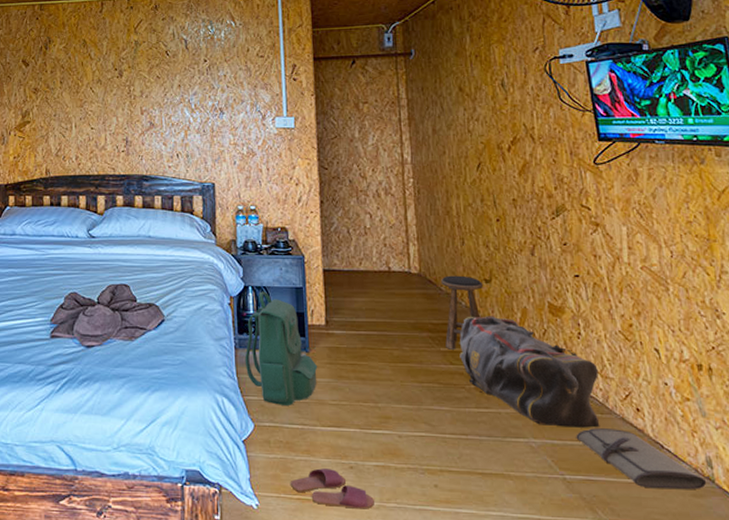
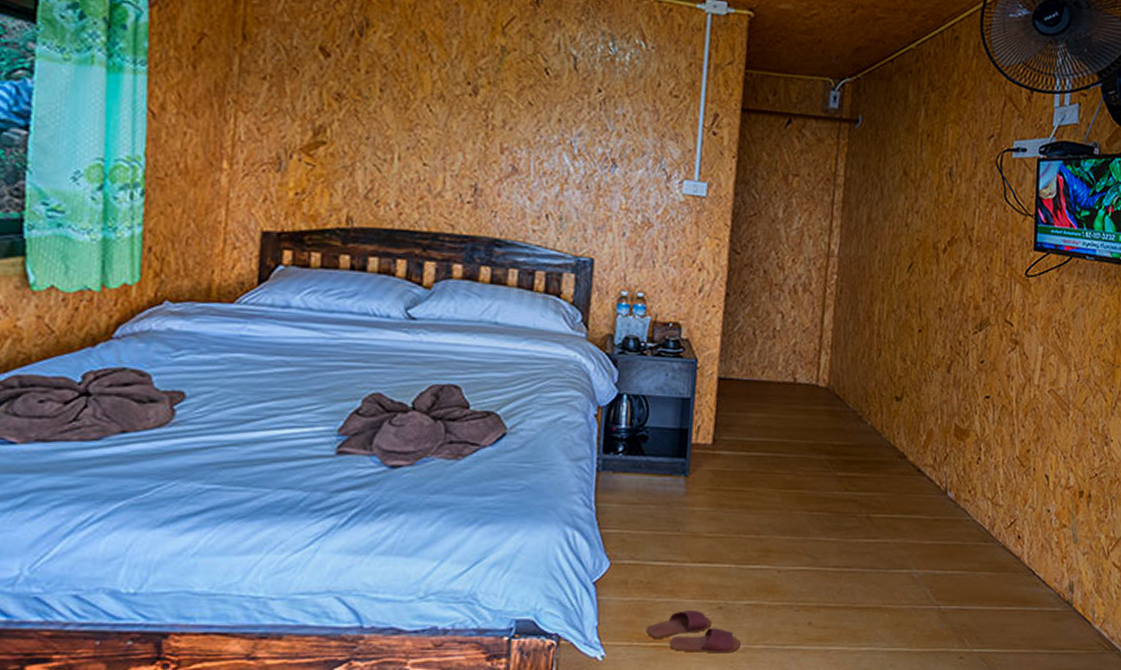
backpack: present [245,291,318,405] -> none [607,401,697,539]
stool: present [441,275,483,350] -> none [843,391,893,475]
duffel bag: present [459,316,600,428] -> none [856,437,990,557]
tool roll: present [576,428,707,490] -> none [957,557,1066,615]

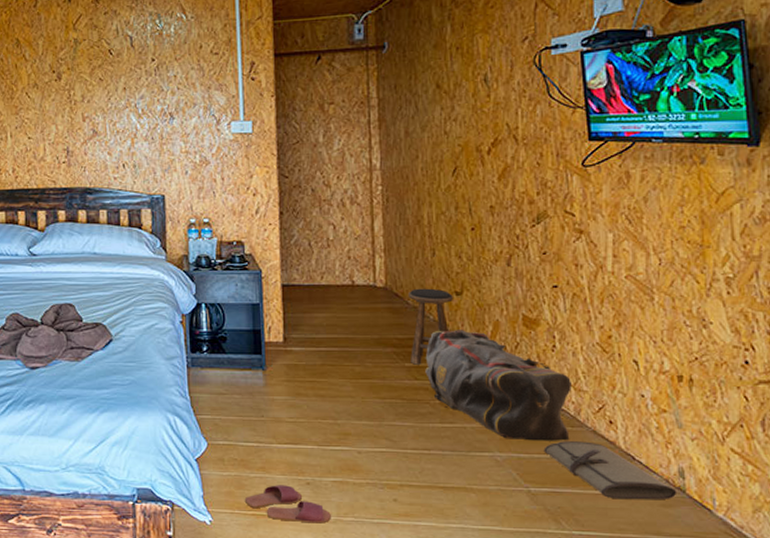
stool: none [843,391,893,475] -> present [409,288,453,365]
duffel bag: none [856,437,990,557] -> present [425,330,572,441]
tool roll: none [957,557,1066,615] -> present [543,441,677,500]

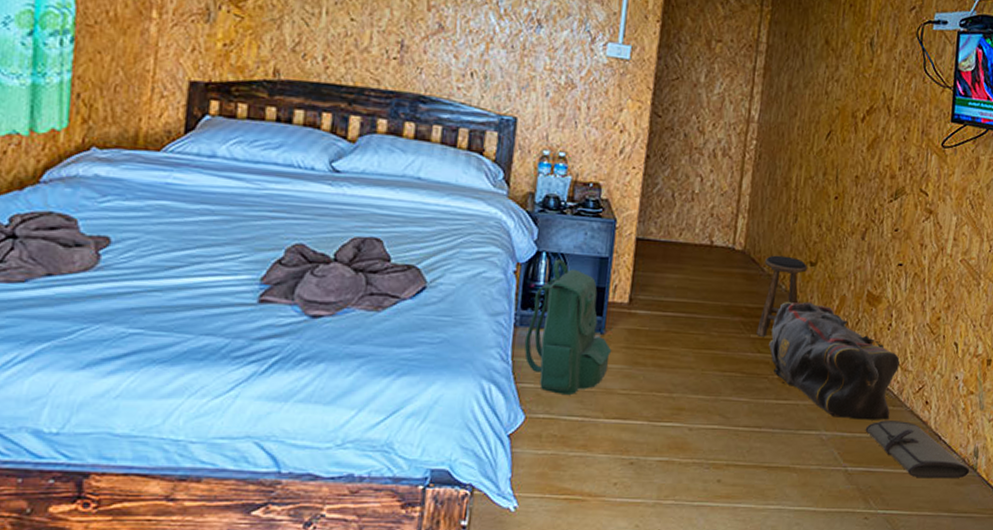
backpack: none [197,308,275,424] -> present [524,259,612,395]
slippers: present [244,485,331,524] -> none [558,465,651,508]

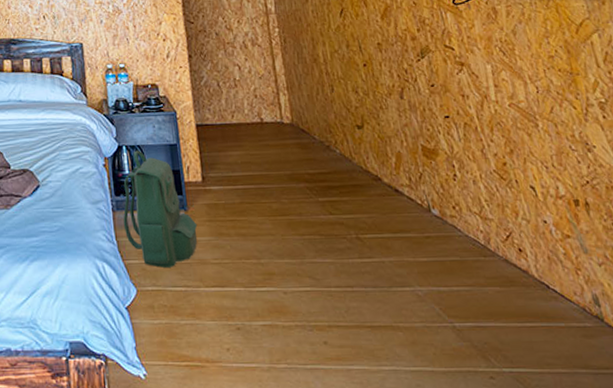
stool: present [756,255,808,337] -> none [314,123,356,199]
duffel bag: present [769,302,900,420] -> none [336,162,485,273]
tool roll: present [865,420,970,479] -> none [461,271,596,332]

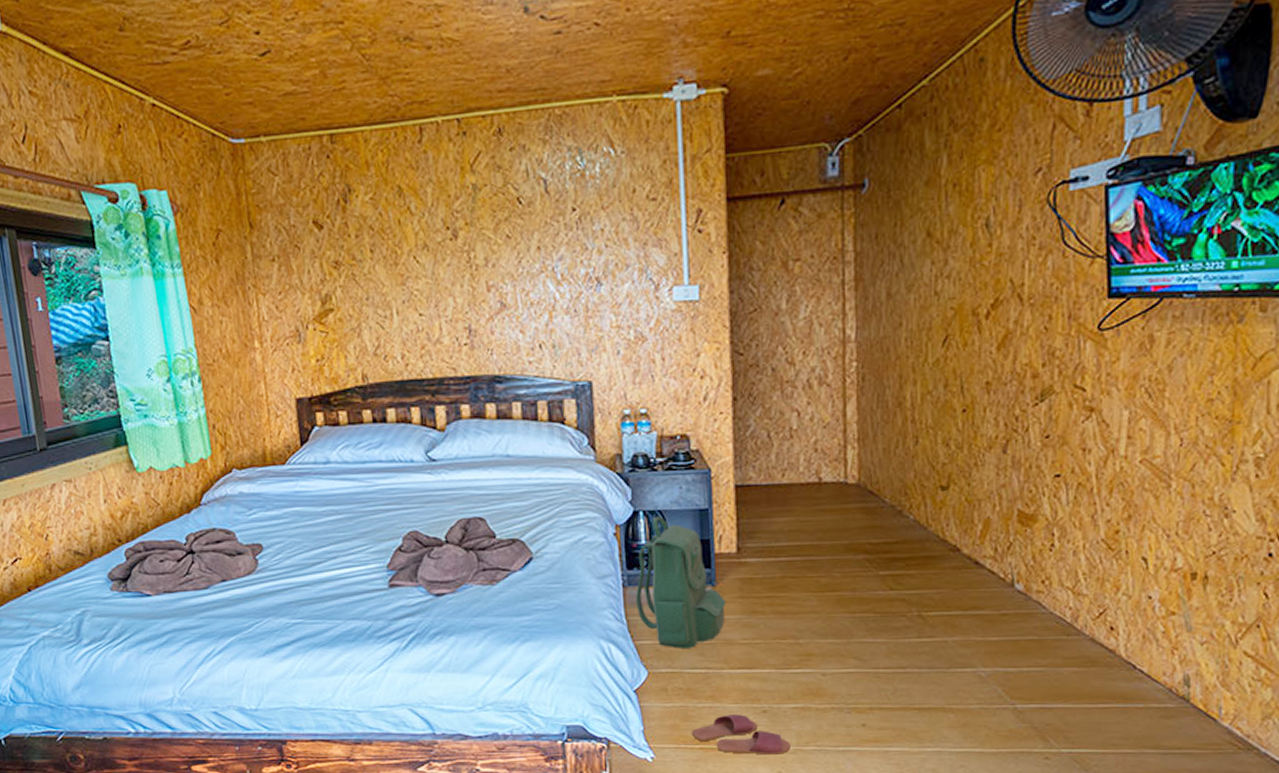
slippers: none [177,331,265,373] -> present [691,714,790,755]

